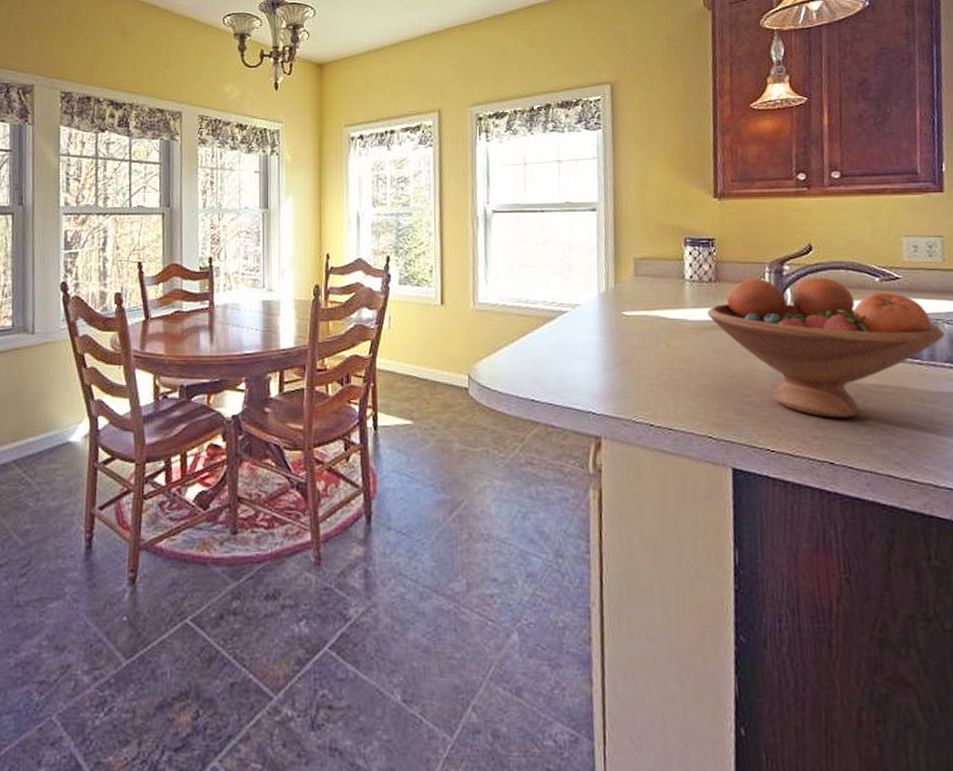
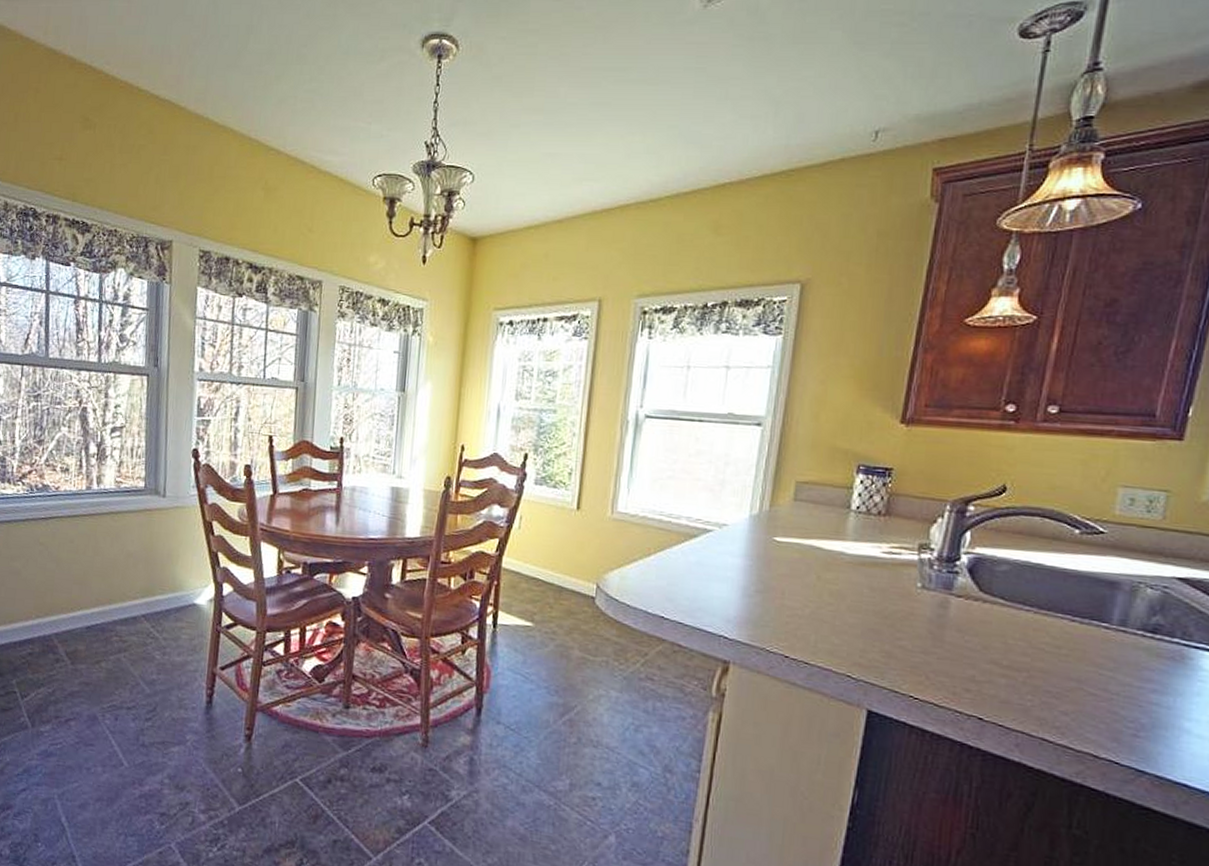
fruit bowl: present [707,277,944,418] -> none [870,515,1144,675]

